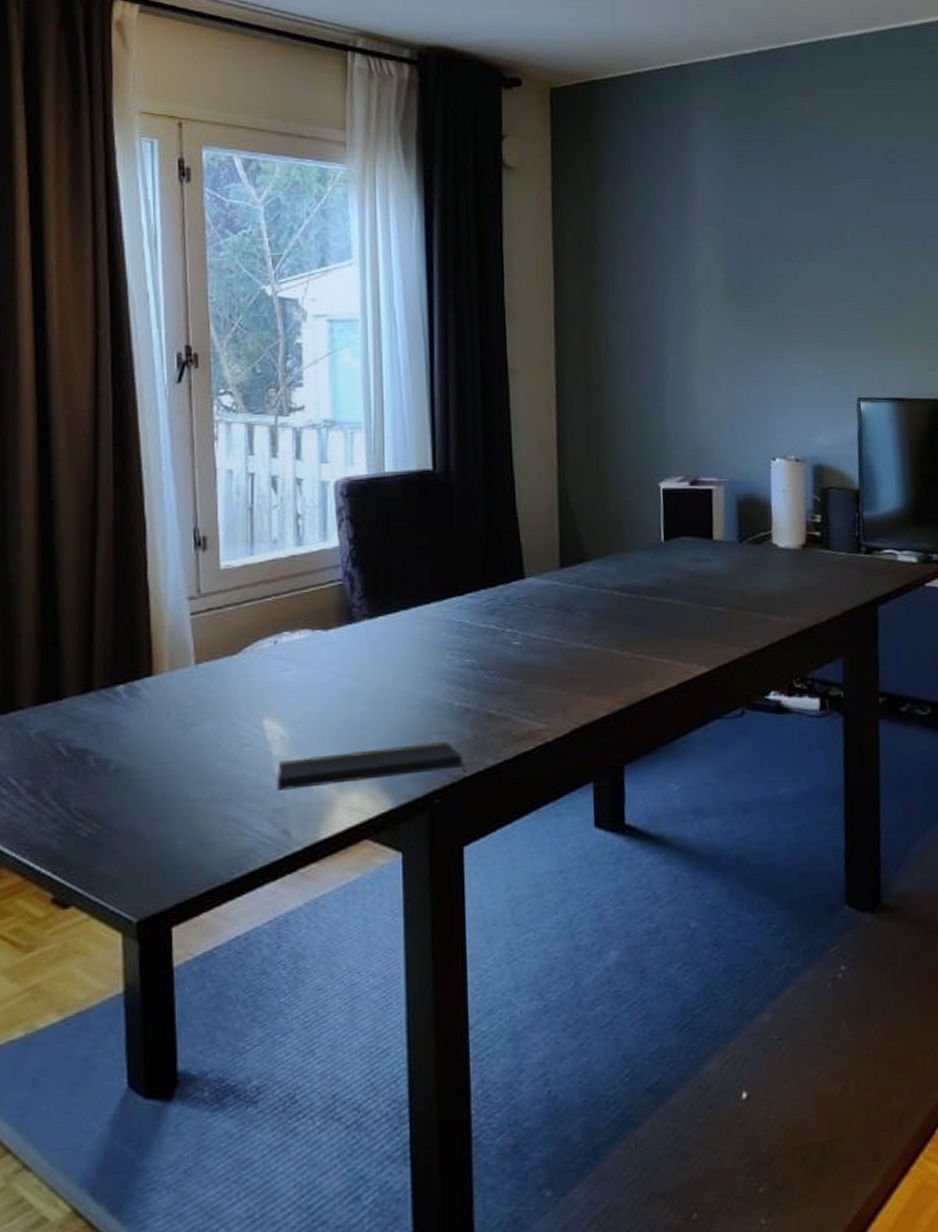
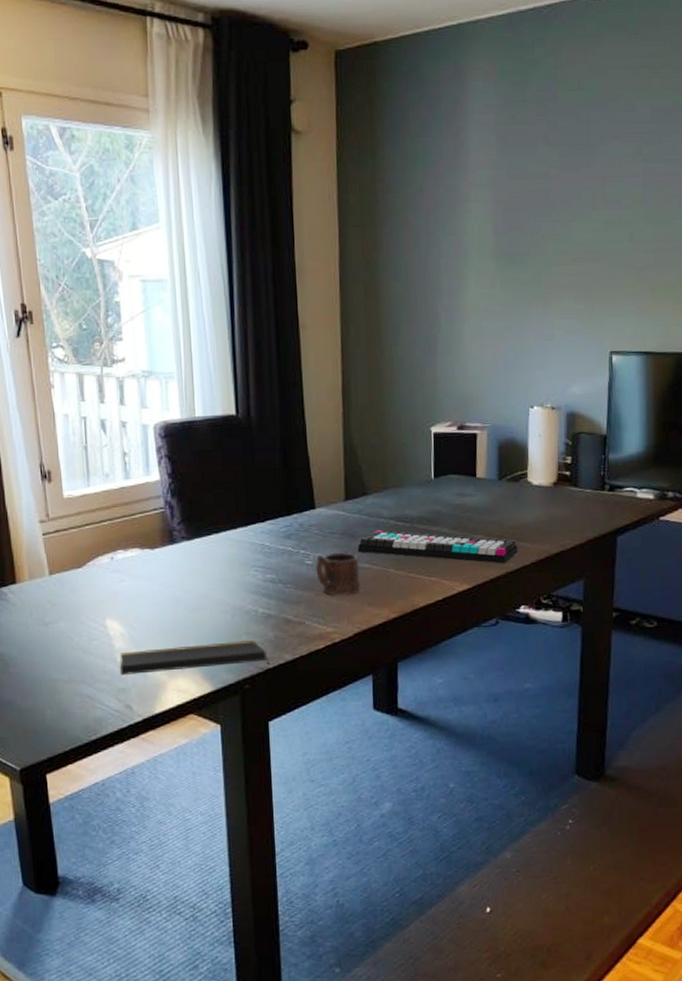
mug: none [525,631,578,683] -> present [316,553,360,596]
keyboard: none [574,603,764,641] -> present [357,530,518,564]

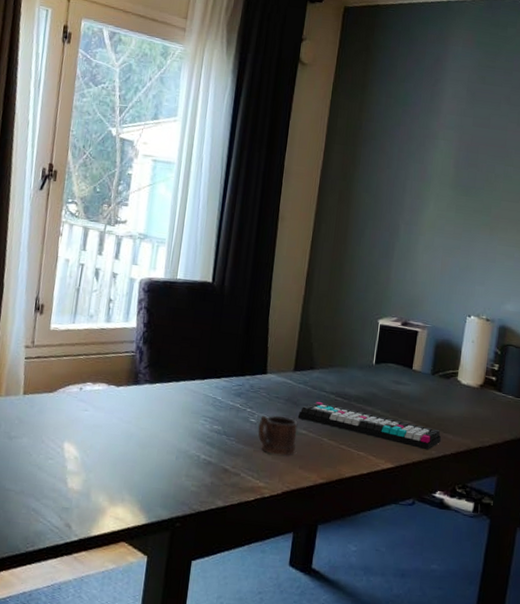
notepad: present [119,640,271,677] -> none [67,475,202,520]

